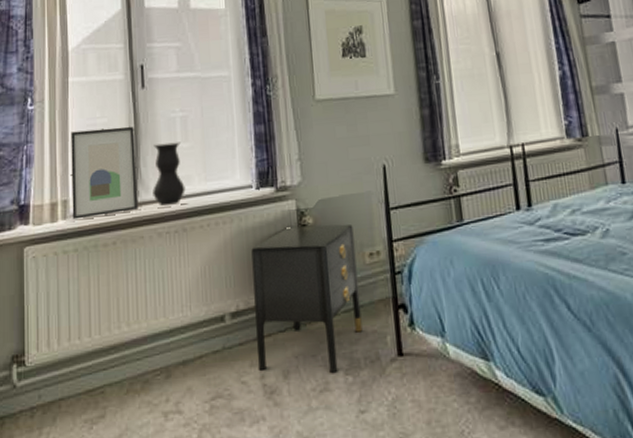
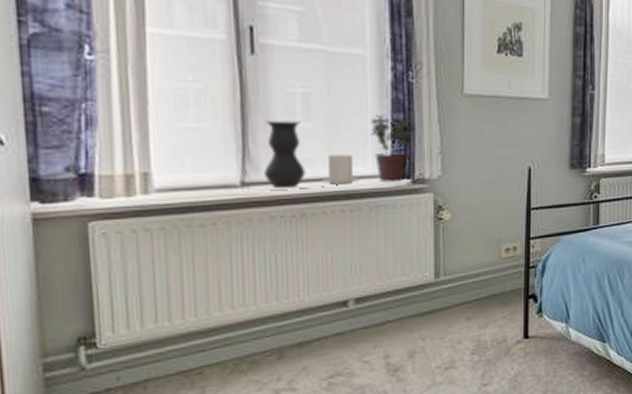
picture frame: present [70,126,138,220] -> none [151,94,246,195]
candle: none [198,168,231,200] -> present [321,155,361,186]
potted plant: none [237,127,275,193] -> present [371,113,414,183]
nightstand: present [251,223,363,374] -> none [381,218,492,354]

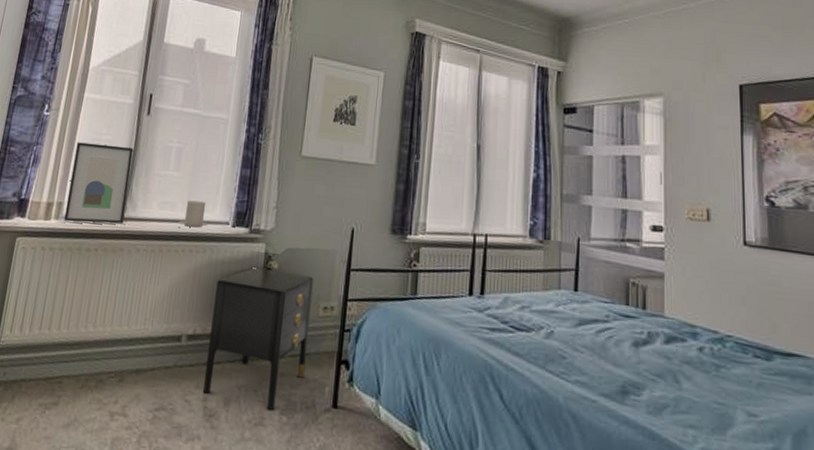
picture frame: none [151,94,246,195] -> present [63,142,135,224]
vase: present [264,120,306,189] -> none [138,168,172,227]
potted plant: present [371,113,414,183] -> none [222,168,257,231]
nightstand: none [381,218,492,354] -> present [202,266,314,411]

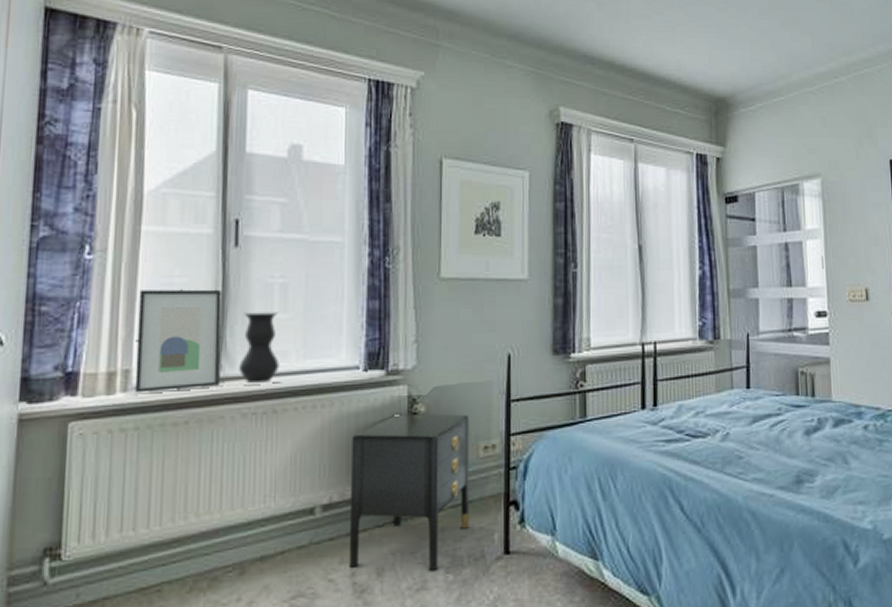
vase: none [138,168,172,227] -> present [239,312,280,384]
candle: present [179,200,209,229] -> none [294,346,334,380]

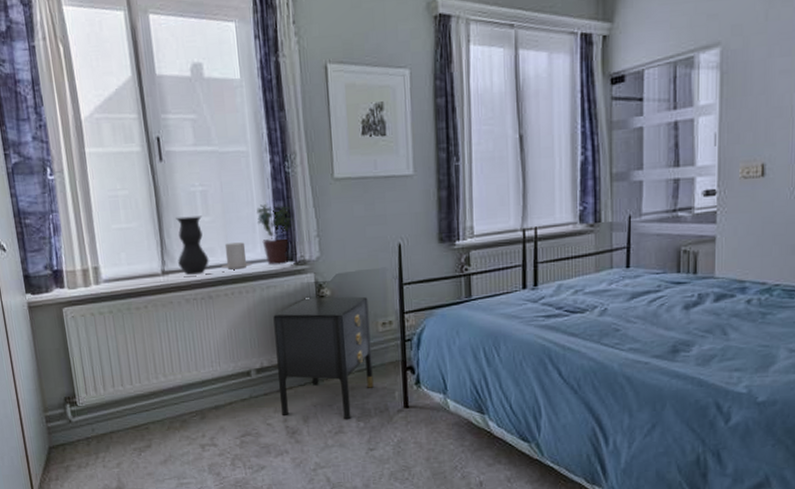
picture frame: present [135,289,223,393] -> none [93,198,166,285]
candle: none [294,346,334,380] -> present [221,242,253,271]
potted plant: none [346,301,389,375] -> present [257,203,294,266]

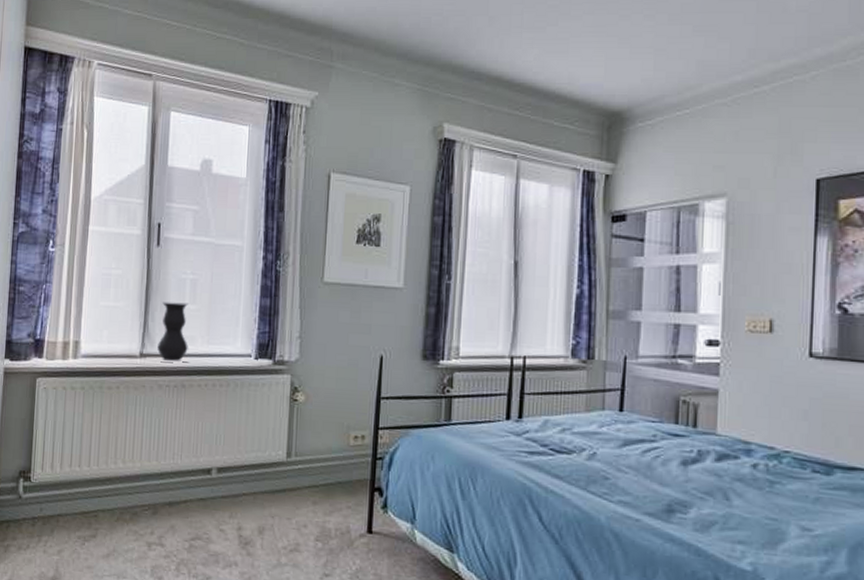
candle: present [221,242,253,271] -> none [199,333,231,362]
potted plant: present [257,203,294,266] -> none [242,298,278,363]
nightstand: present [273,296,374,420] -> none [236,398,342,538]

